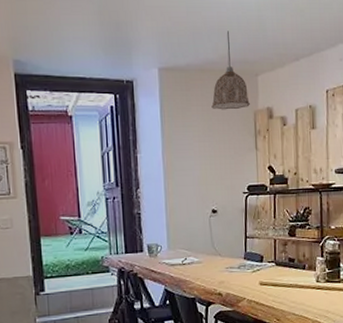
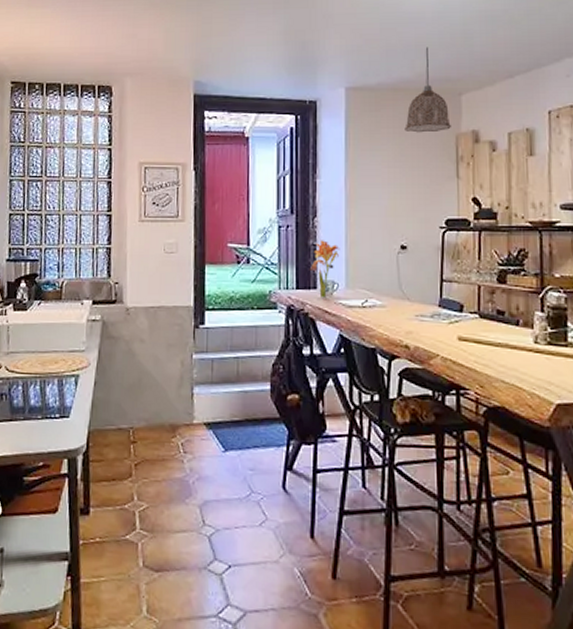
flower: none [135,209,161,259] -> present [309,240,340,298]

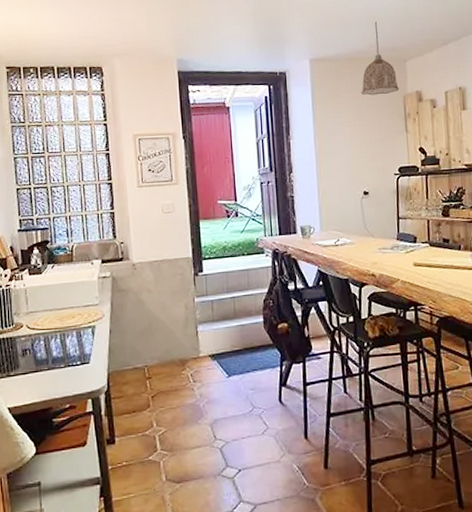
flower: present [309,240,340,298] -> none [289,192,314,241]

